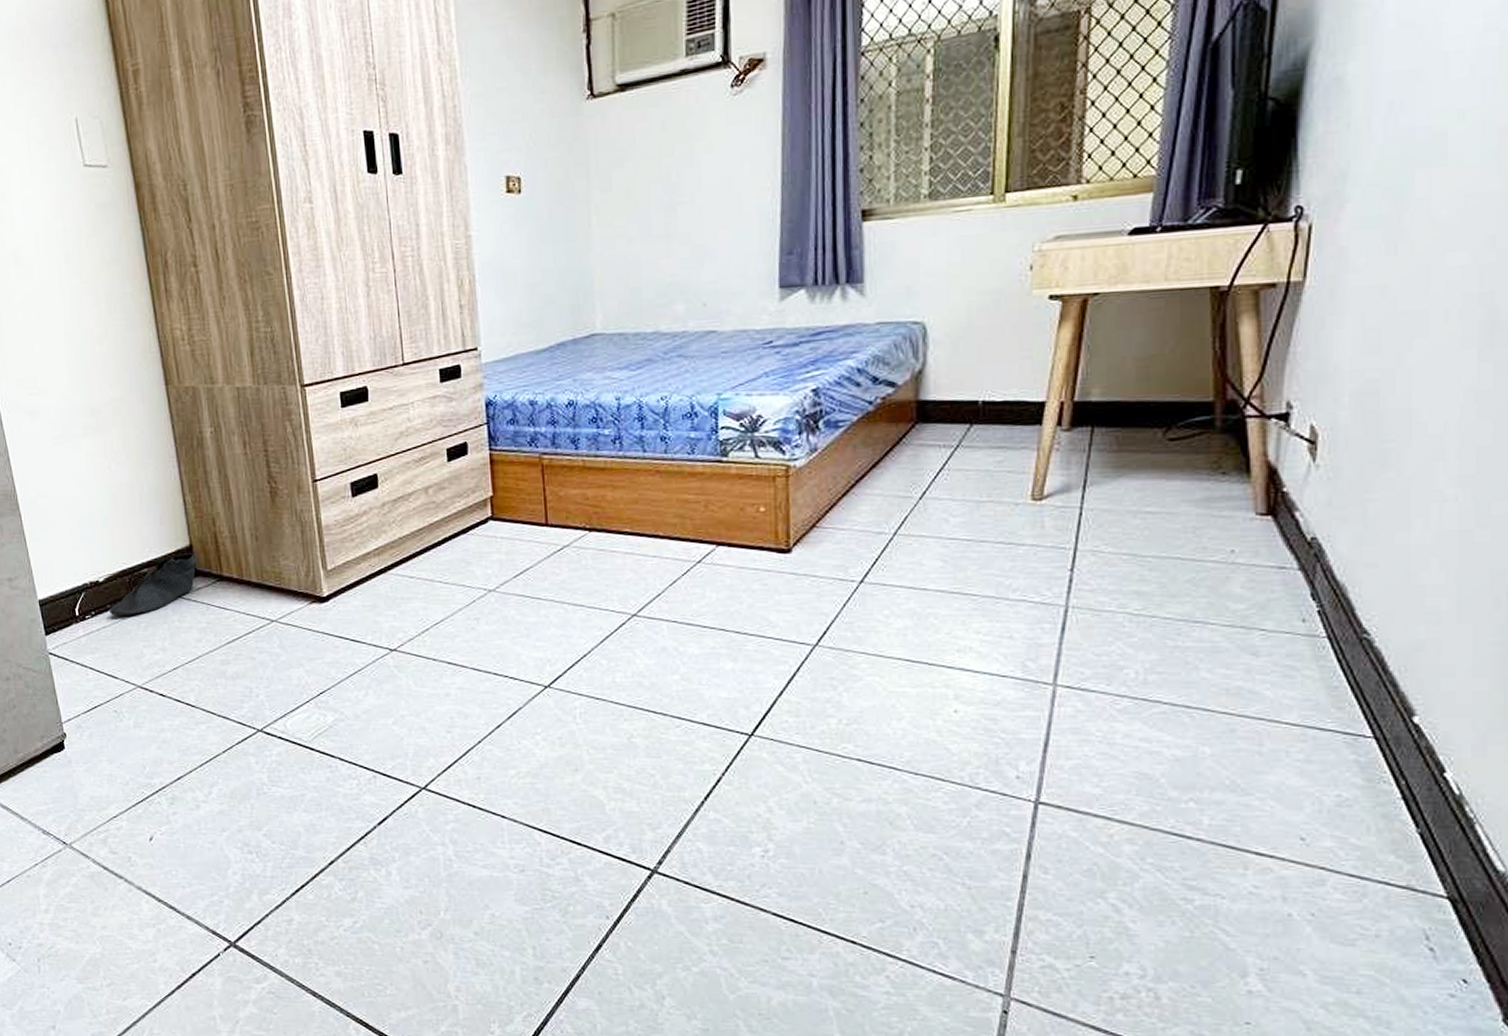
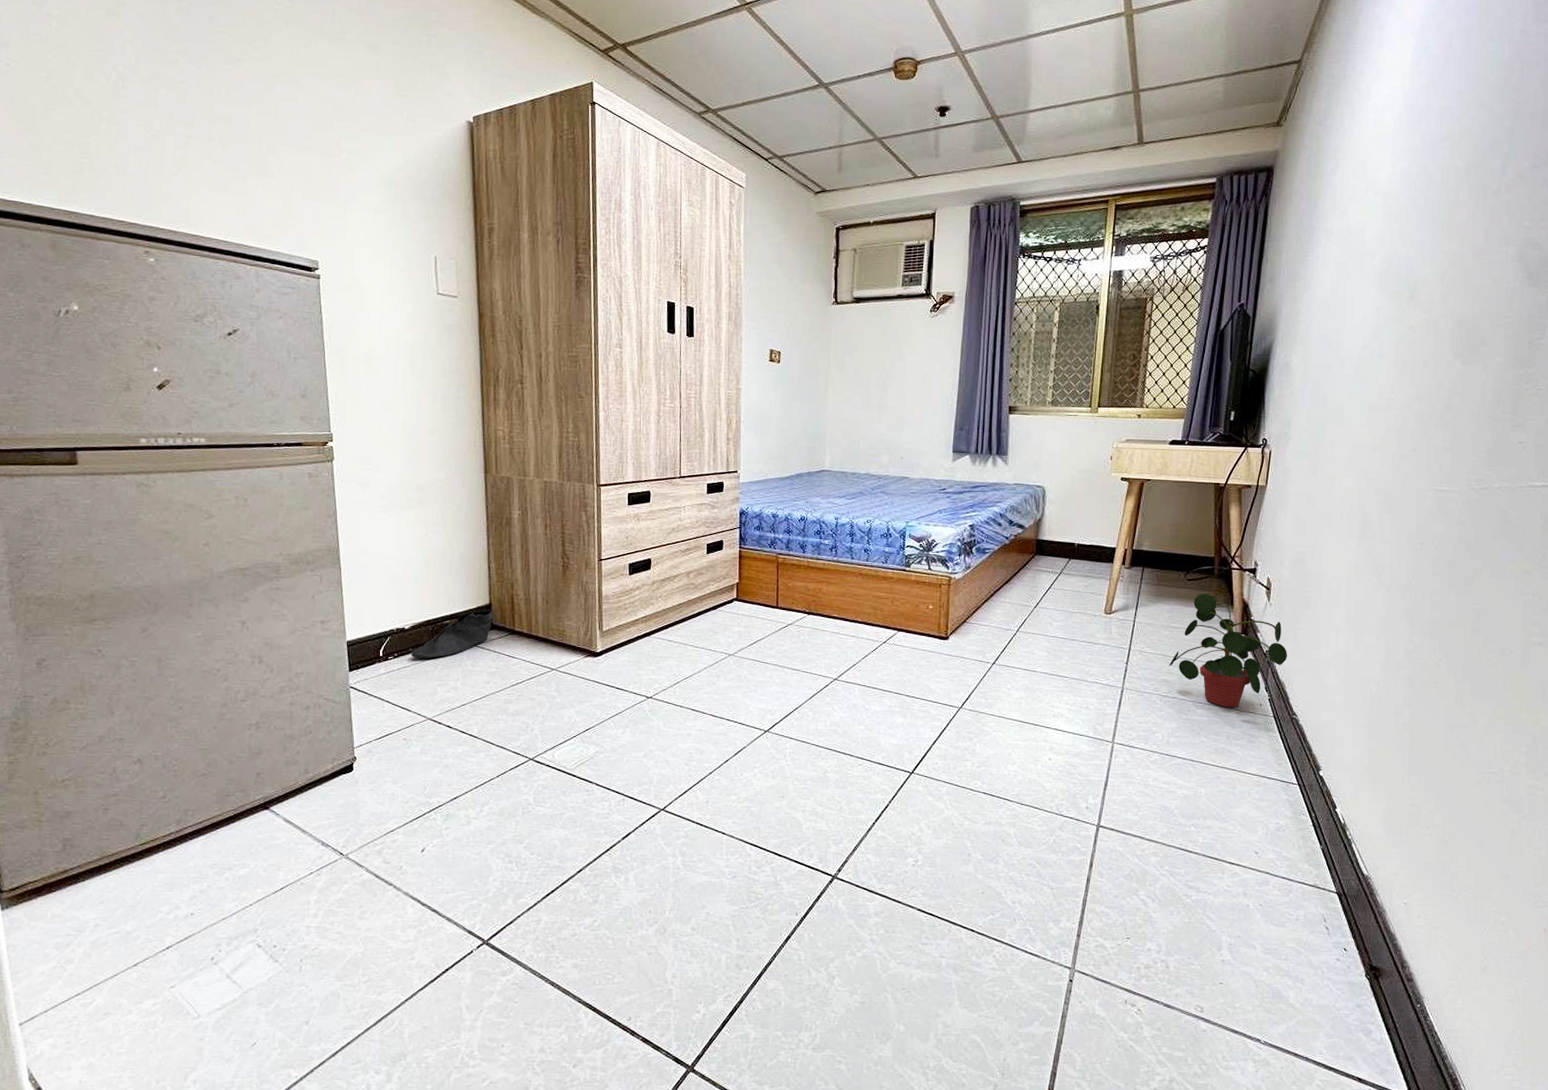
potted plant: none [1142,458,1349,626] -> present [1169,593,1287,707]

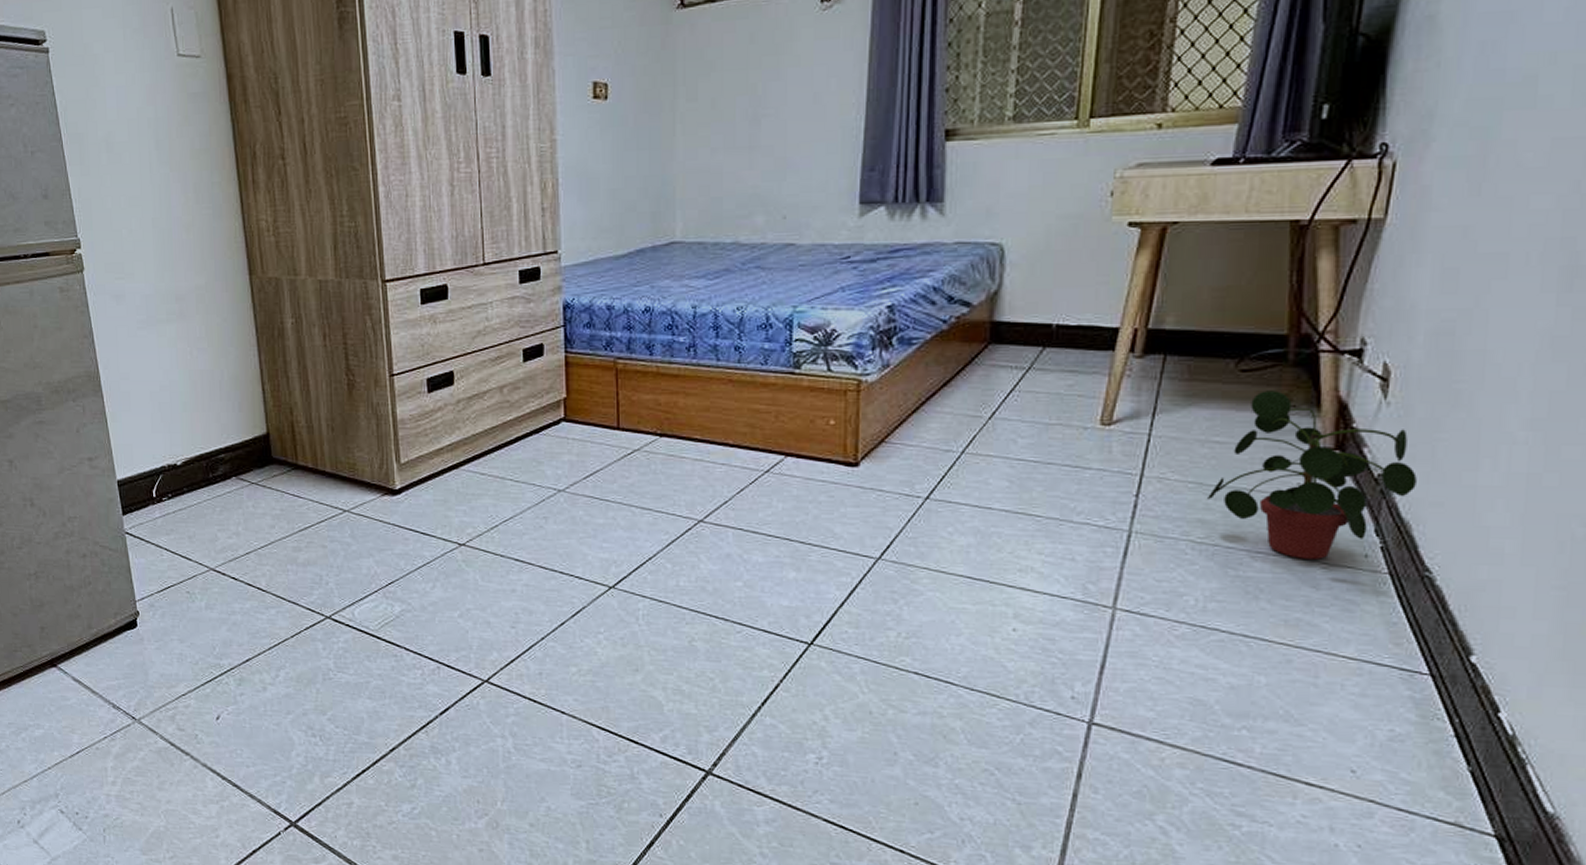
shoe: present [410,609,492,658] -> none [185,440,272,499]

